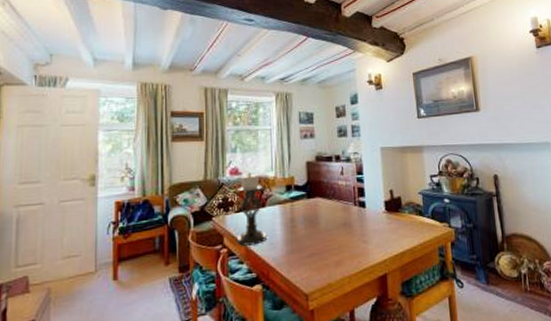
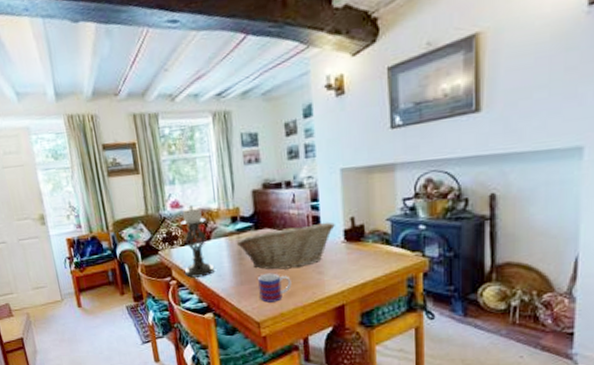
fruit basket: none [289,193,377,238] -> present [236,222,335,270]
mug: none [308,241,339,273] -> present [258,273,292,303]

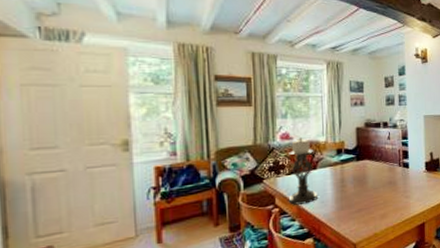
fruit basket: present [236,222,335,270] -> none [339,155,419,195]
mug: present [258,273,292,303] -> none [357,198,385,225]

